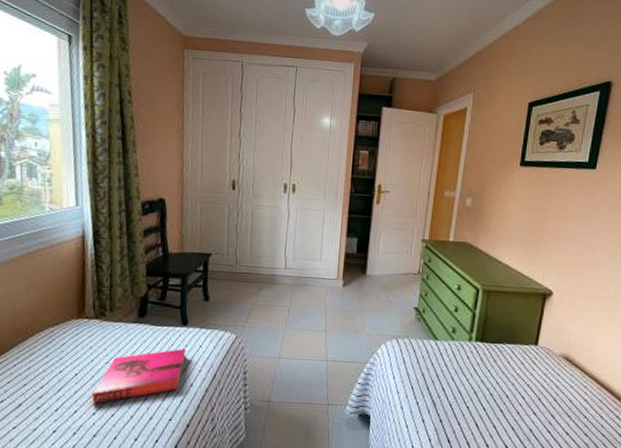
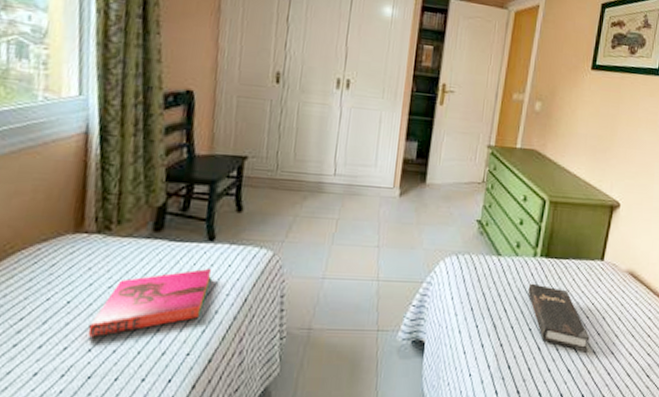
hardback book: none [464,365,526,430] -> present [527,283,590,352]

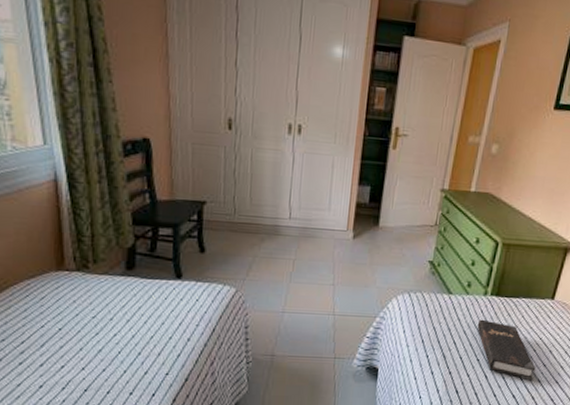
hardback book: present [87,269,212,338] -> none [80,303,182,359]

